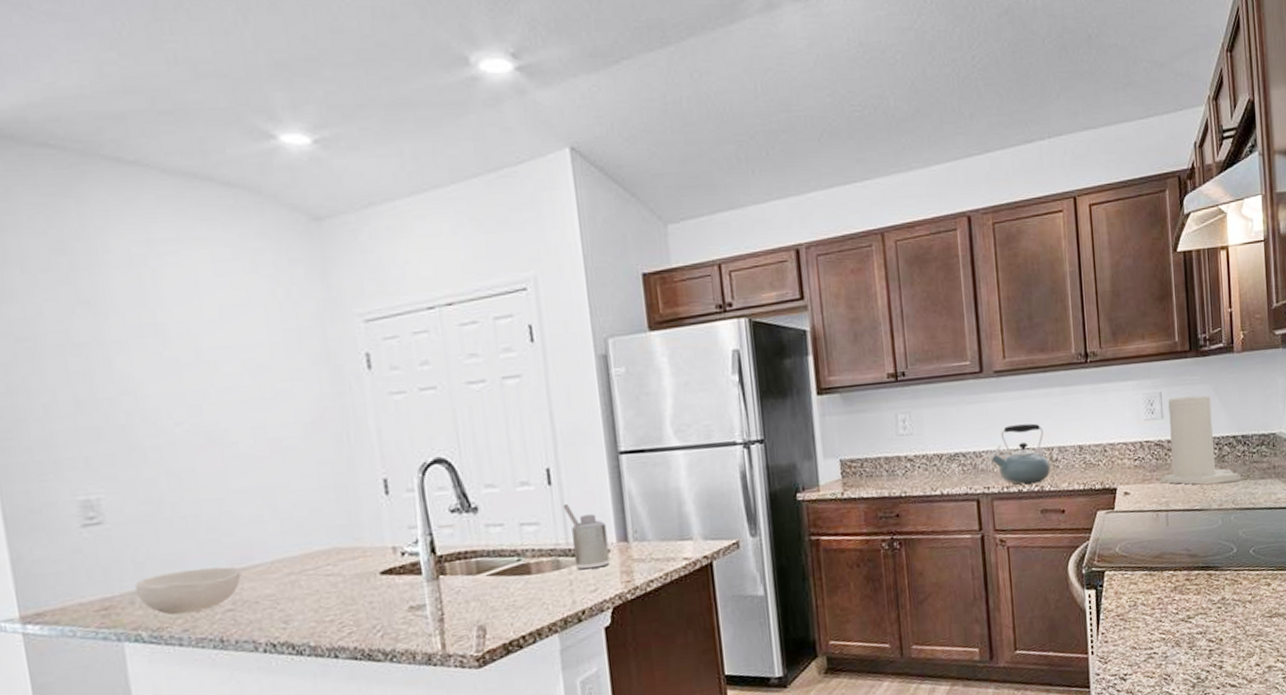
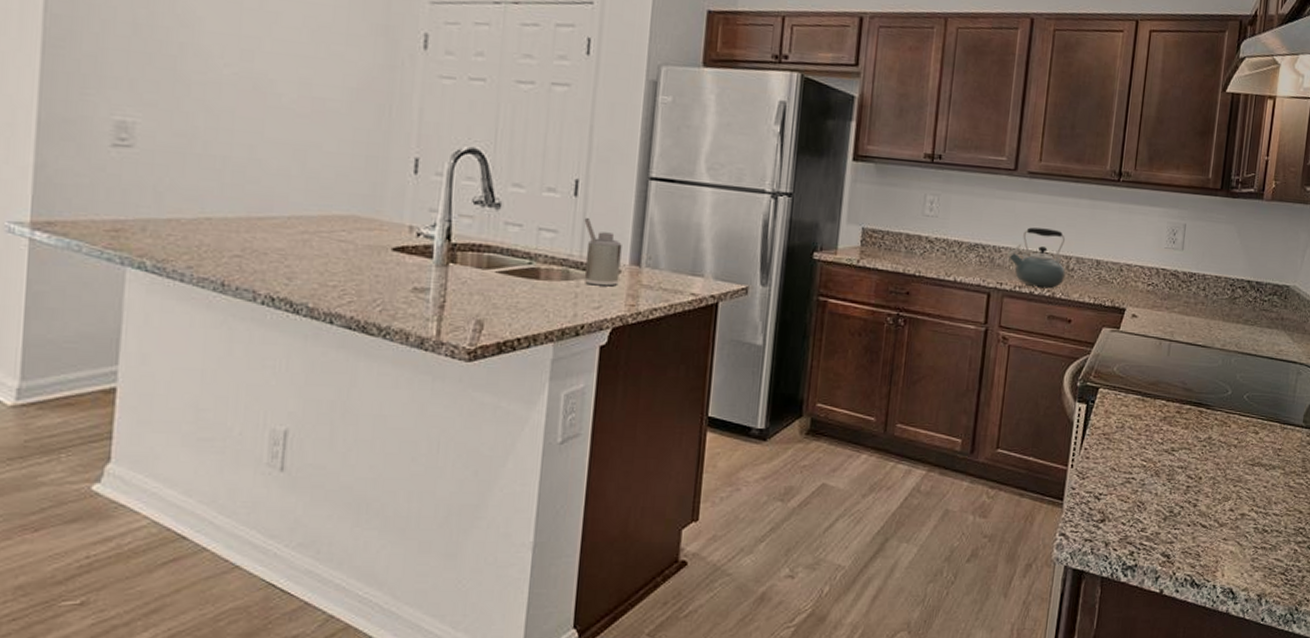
bowl: present [134,566,241,615] -> none [149,207,256,251]
paper towel: present [1161,395,1241,486] -> none [1170,232,1249,325]

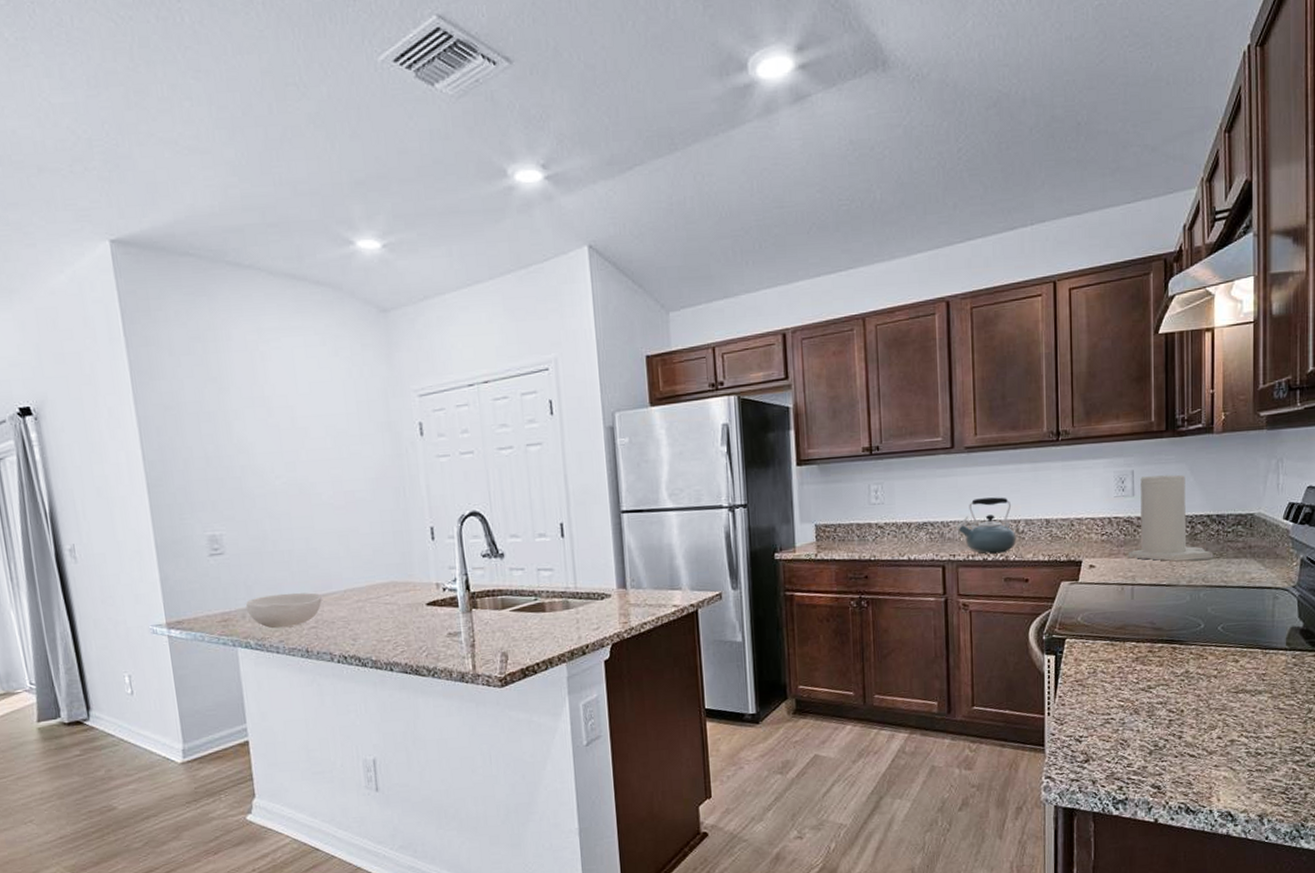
bowl: none [149,207,256,251] -> present [245,592,322,629]
soap dispenser: present [583,218,622,287] -> none [573,554,611,611]
paper towel: none [1170,232,1249,325] -> present [1129,474,1214,562]

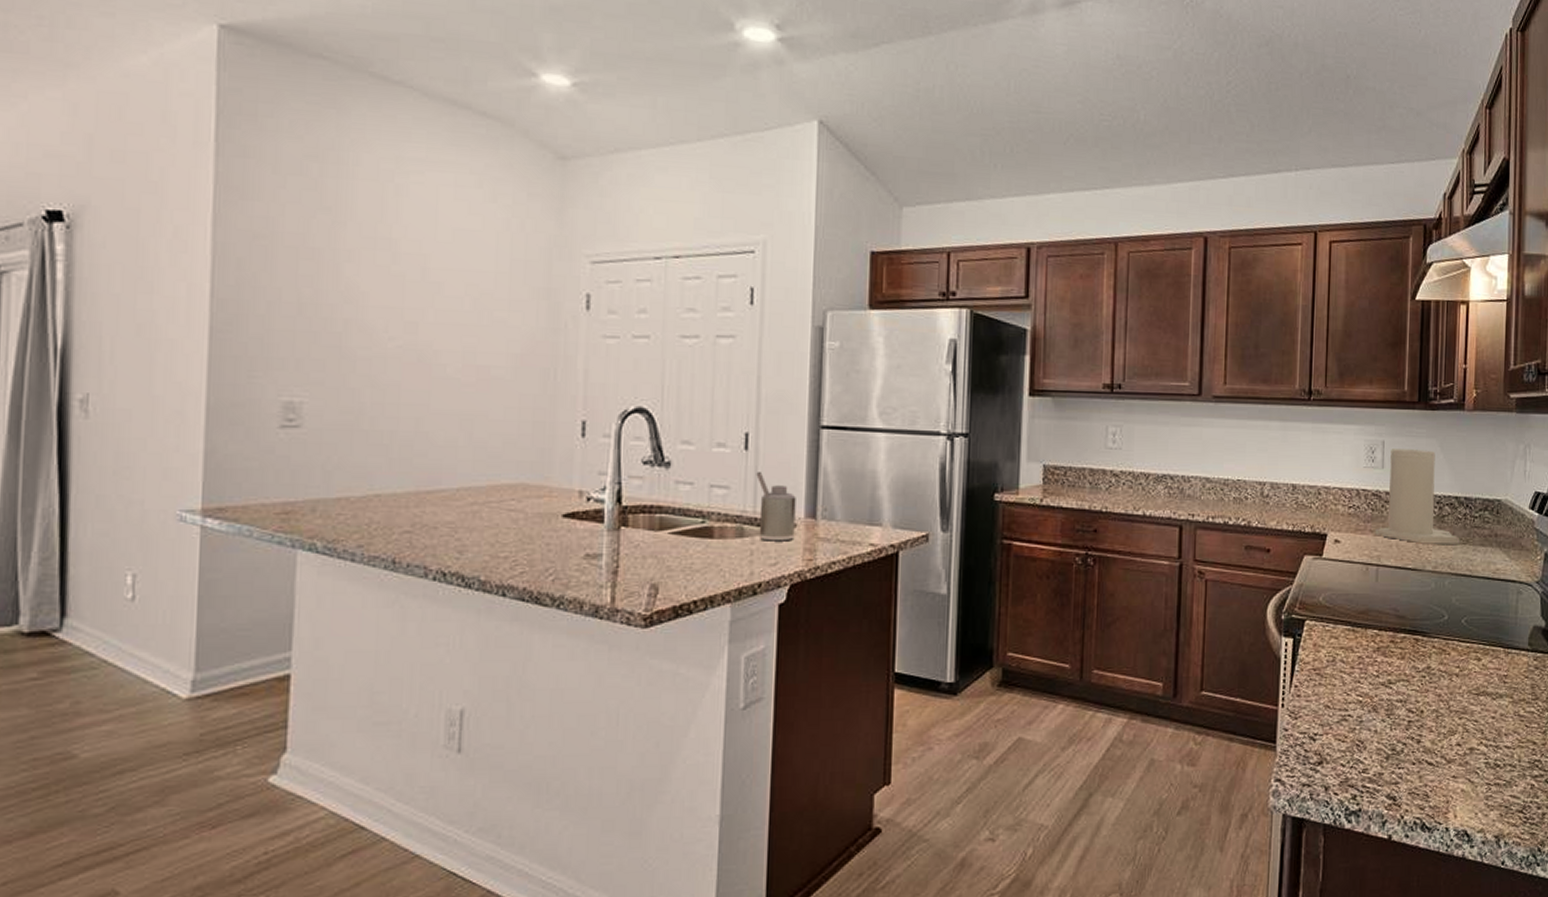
bowl: present [245,592,322,629] -> none [318,485,425,529]
soap dispenser: none [573,554,611,611] -> present [756,472,796,542]
kettle: present [955,497,1017,553] -> none [1196,454,1261,516]

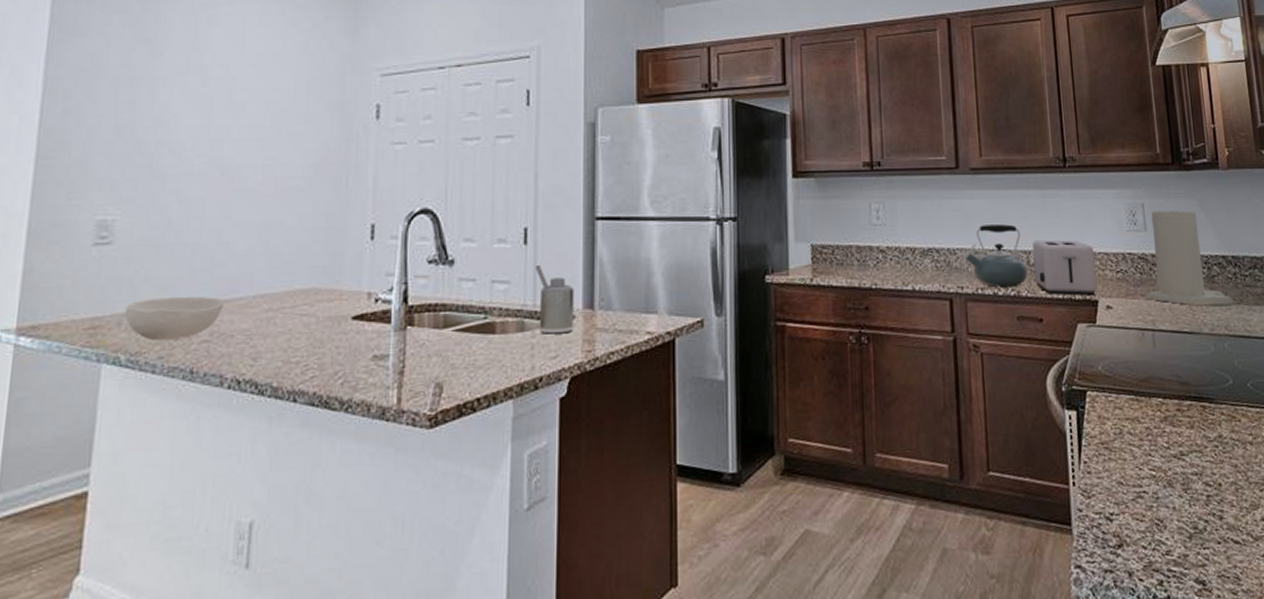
bowl: none [318,485,425,529] -> present [124,296,223,341]
kettle: none [1196,454,1261,516] -> present [962,224,1028,287]
toaster: none [1266,471,1328,530] -> present [1032,239,1097,297]

